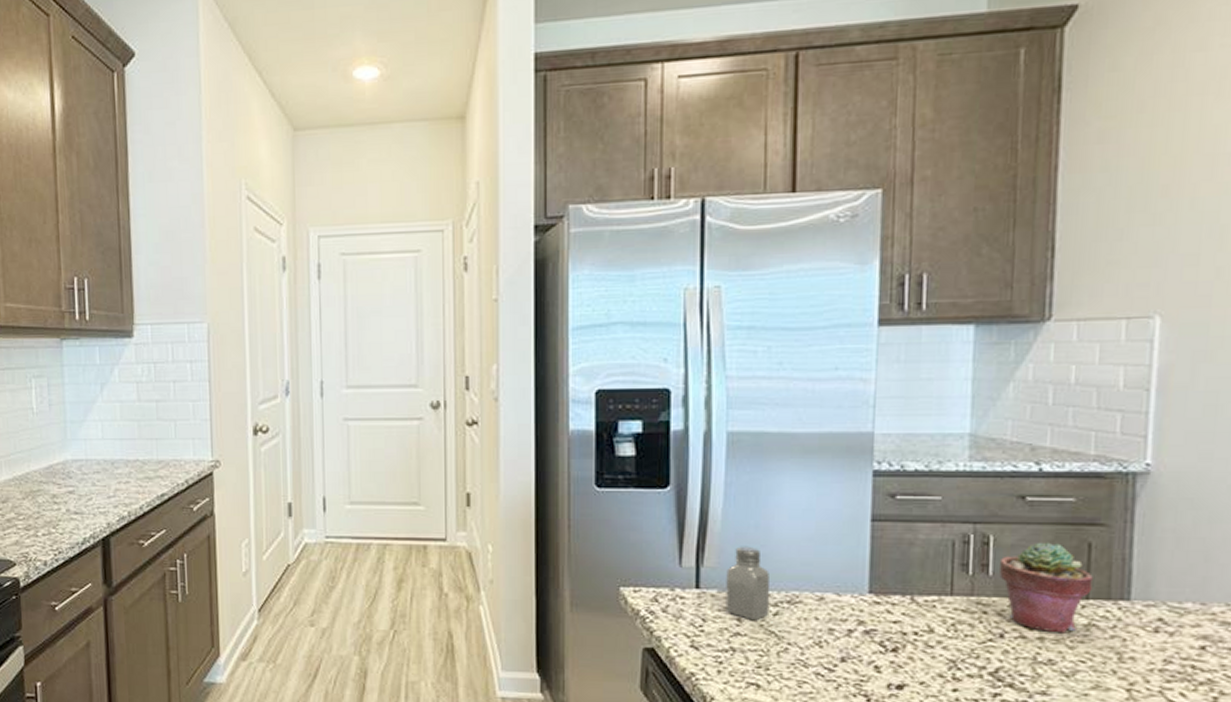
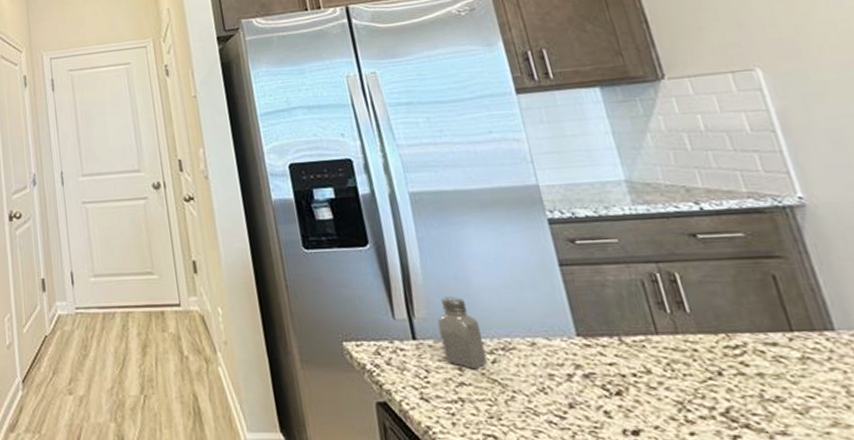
potted succulent: present [1000,542,1093,634] -> none [693,276,793,368]

